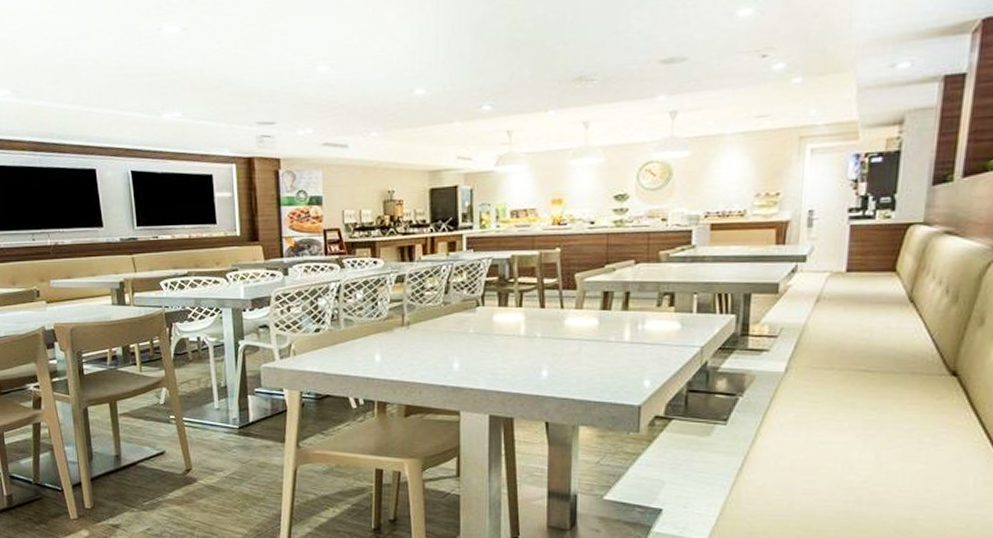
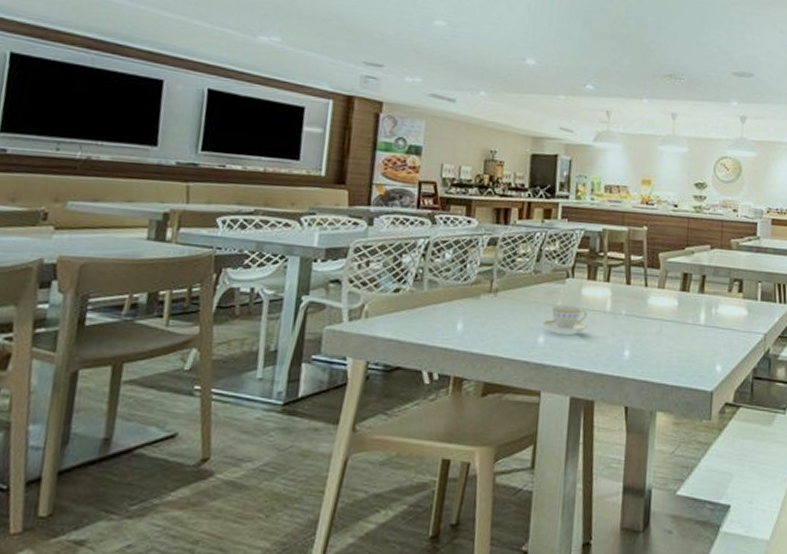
teacup: none [456,332,503,360] -> present [542,305,589,336]

